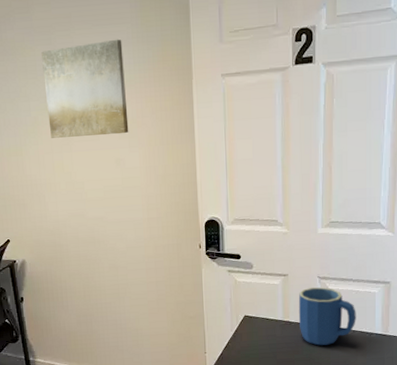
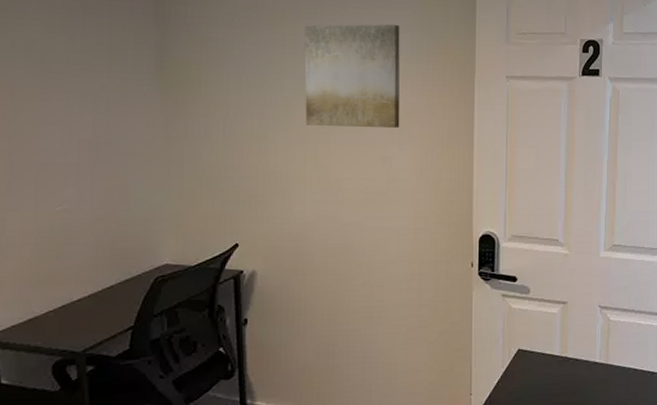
mug: present [298,287,356,346] -> none [577,318,638,387]

